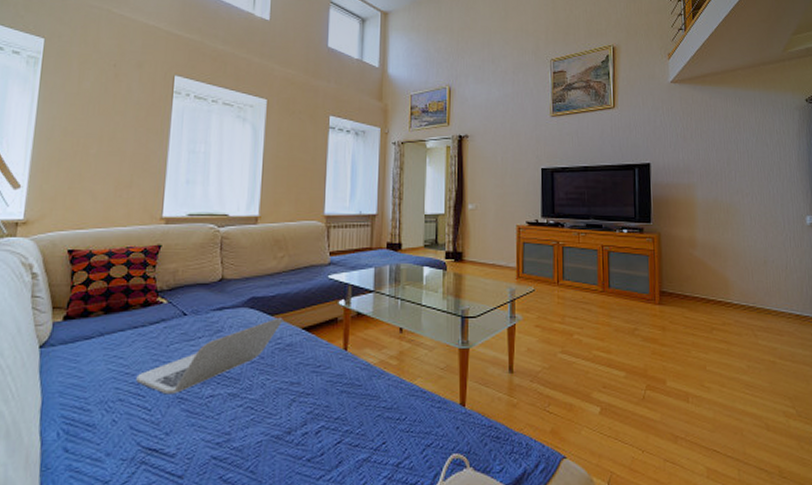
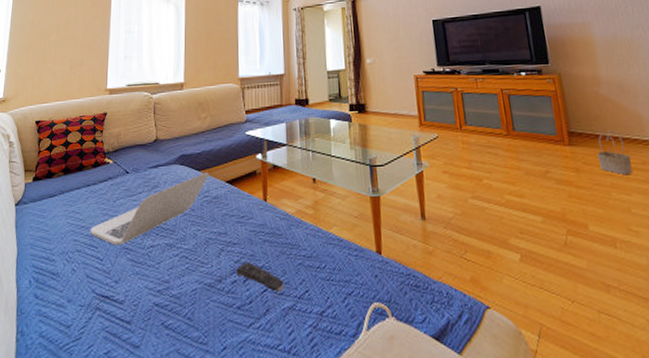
remote control: none [308,413,360,444] -> present [236,261,284,292]
basket: none [683,292,713,335] -> present [597,130,632,176]

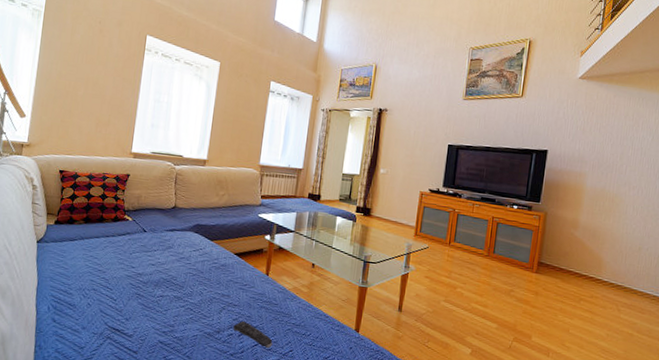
laptop: present [90,171,209,246] -> none [106,242,220,291]
basket: present [597,130,632,176] -> none [556,267,583,304]

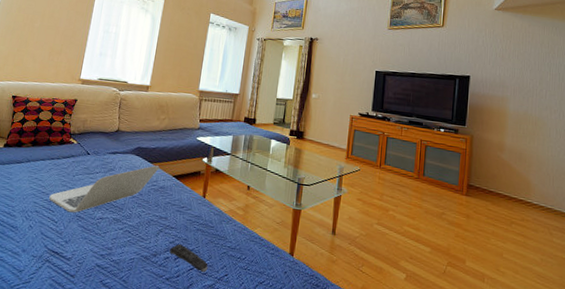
laptop: none [106,242,220,291] -> present [49,164,160,213]

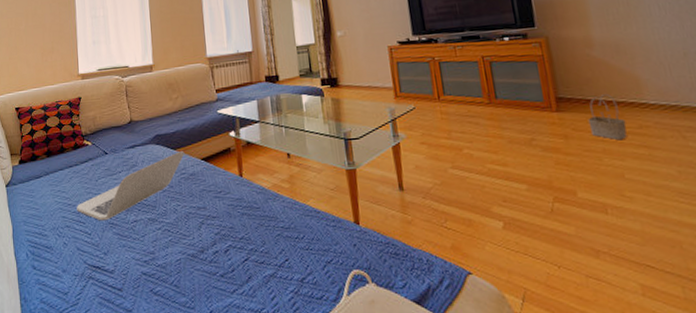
remote control: present [169,243,208,272] -> none [217,233,264,261]
basket: none [486,189,513,227] -> present [588,94,627,141]

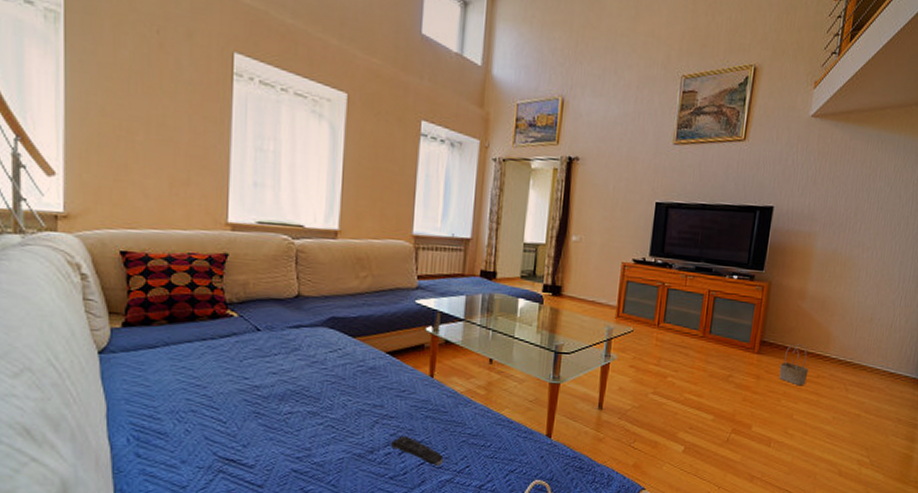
laptop: present [77,150,185,221] -> none [208,339,366,409]
remote control: none [217,233,264,261] -> present [391,435,444,466]

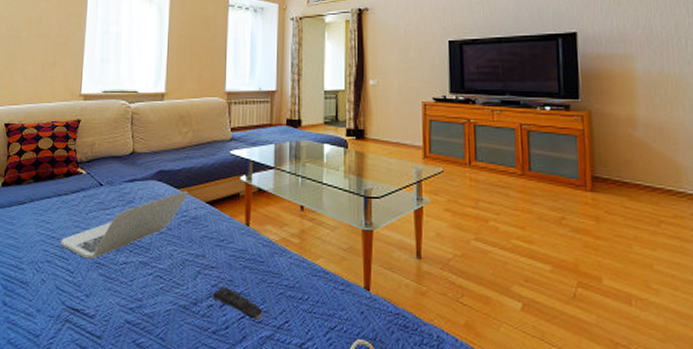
laptop: none [208,339,366,409] -> present [61,190,189,259]
basket: present [779,344,809,386] -> none [622,179,661,229]

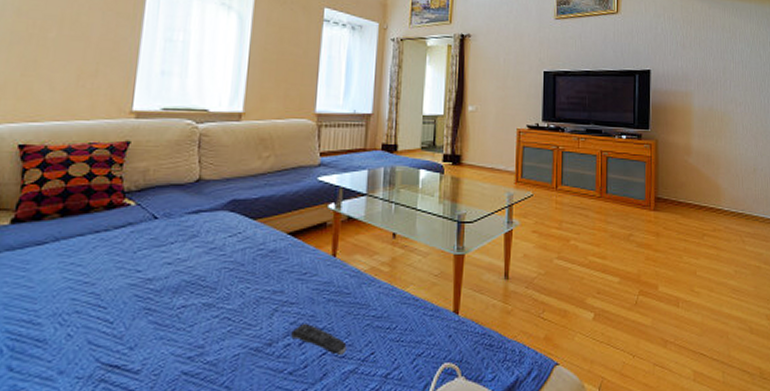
laptop: present [61,190,189,259] -> none [96,221,267,306]

